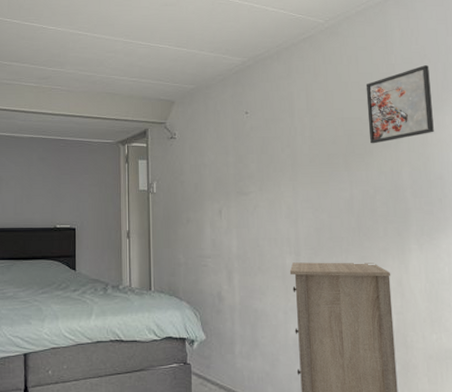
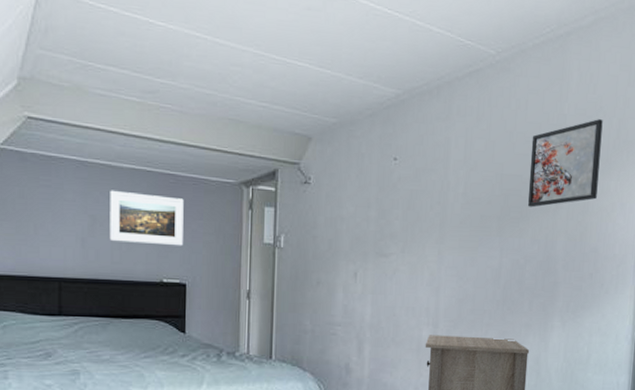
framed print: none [13,155,72,197] -> present [109,190,184,246]

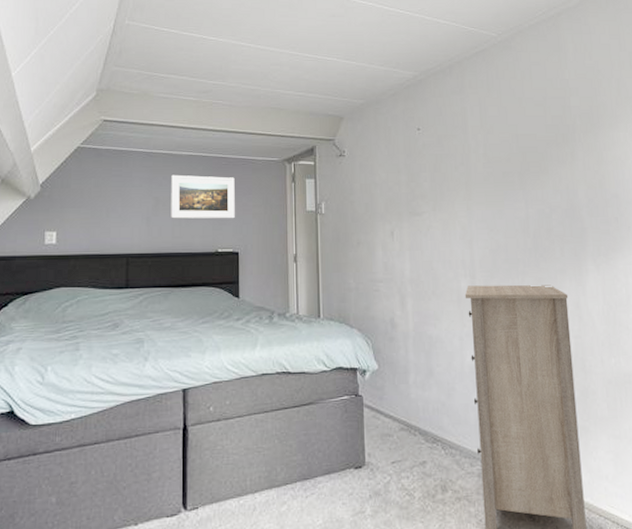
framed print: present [527,119,603,208] -> none [540,81,609,162]

